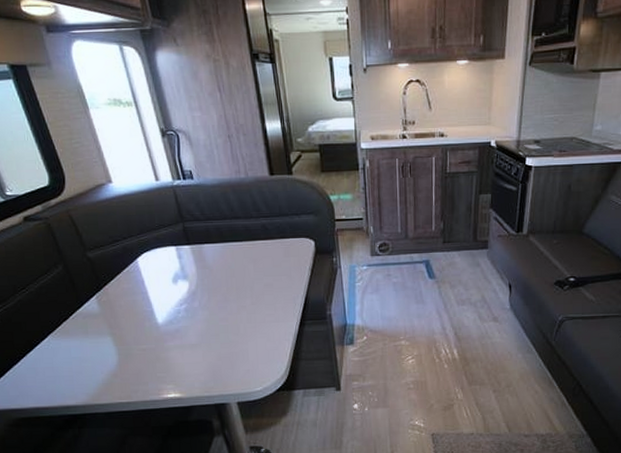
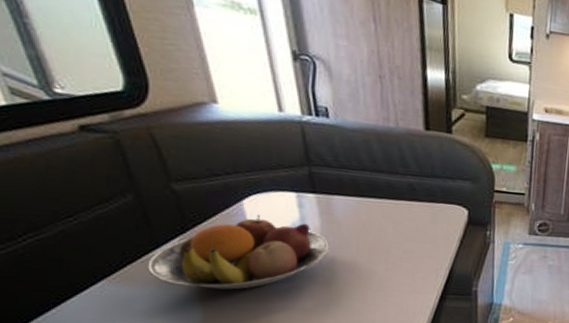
fruit bowl: none [77,269,205,335] -> present [148,214,329,290]

